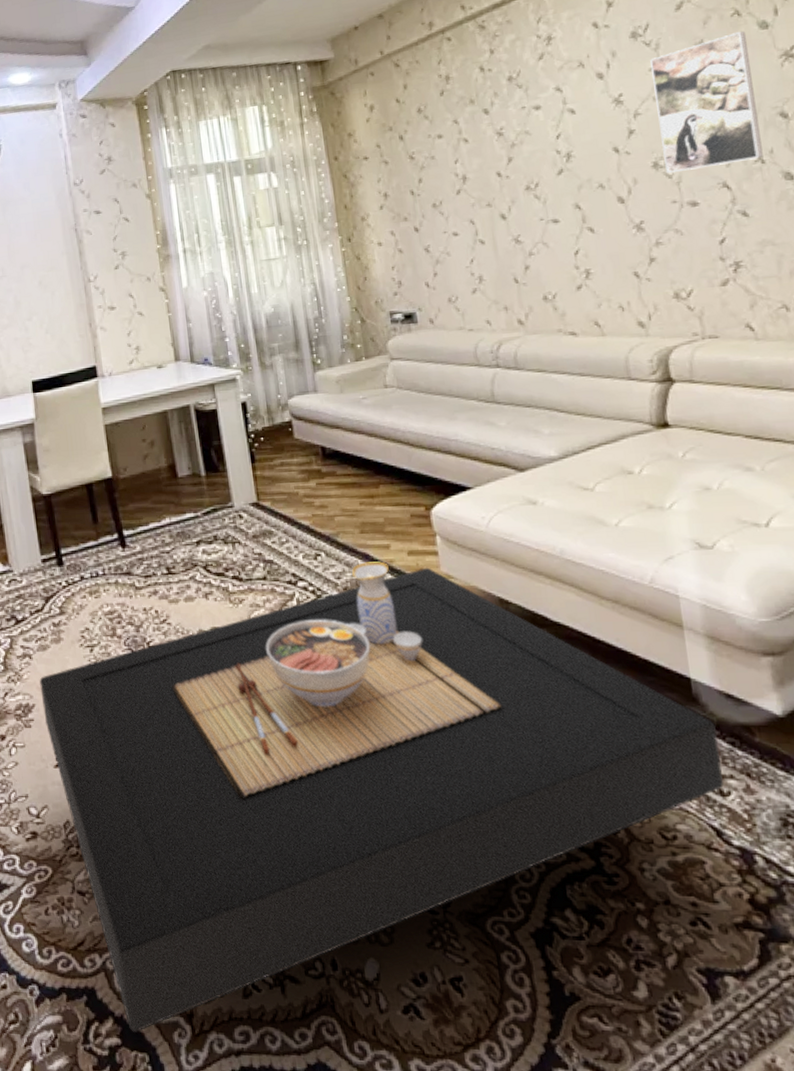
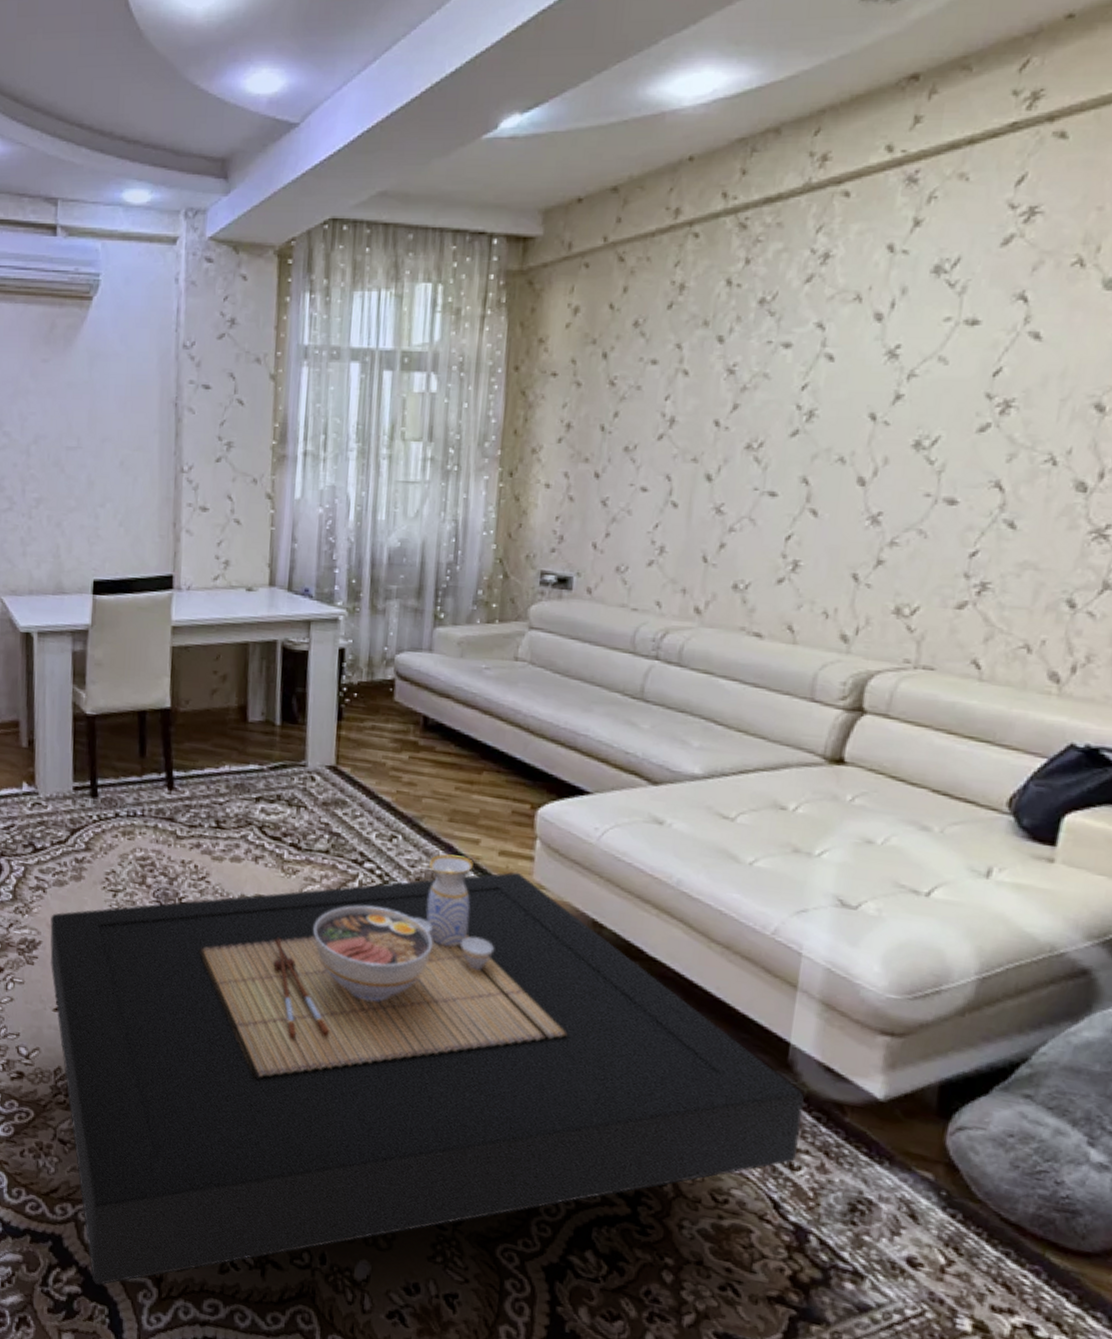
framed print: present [650,31,763,174] -> none [928,287,1083,459]

